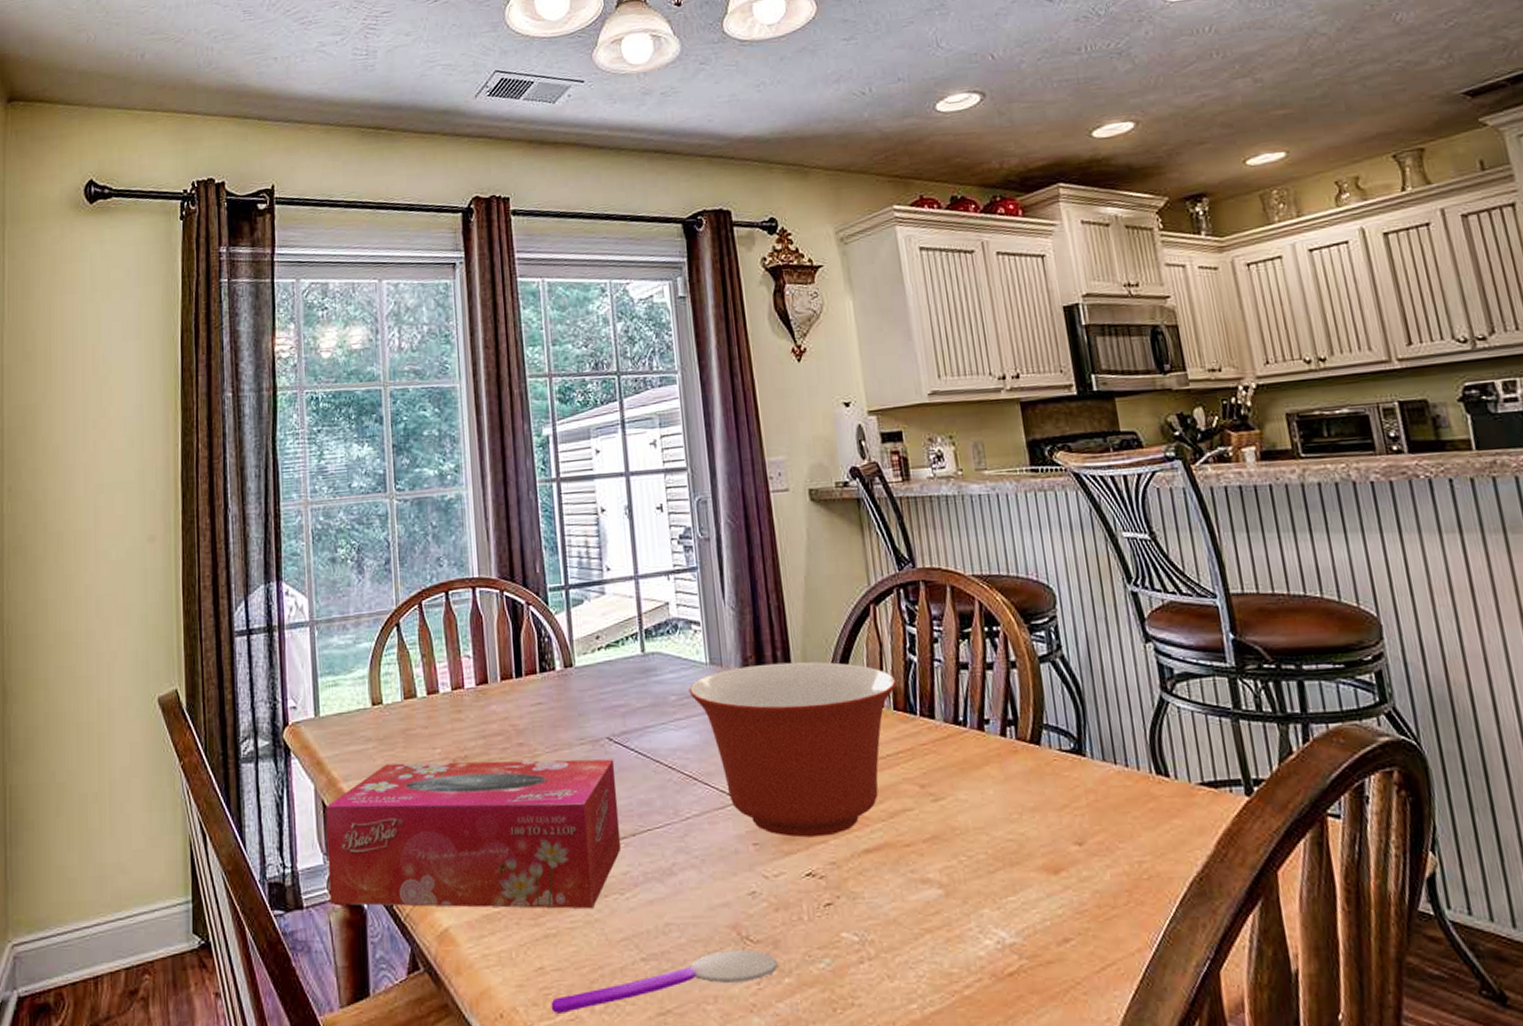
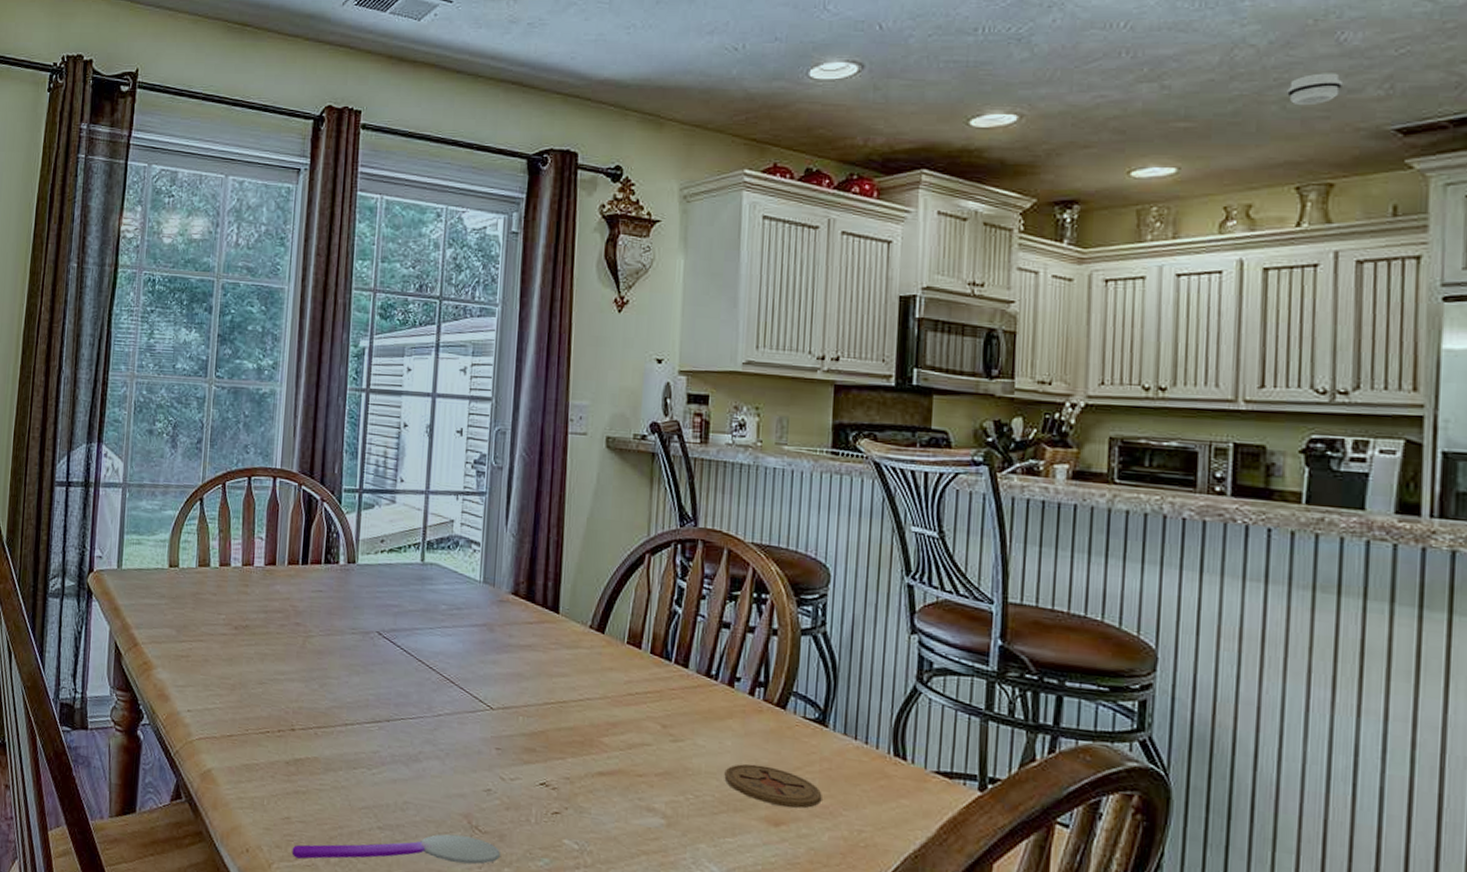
tissue box: present [326,759,622,909] -> none [111,620,381,777]
mixing bowl: present [689,662,897,838] -> none [459,590,658,754]
coaster: none [992,809,1096,852] -> present [724,763,822,809]
smoke detector: none [1363,49,1410,83] -> present [1287,73,1344,106]

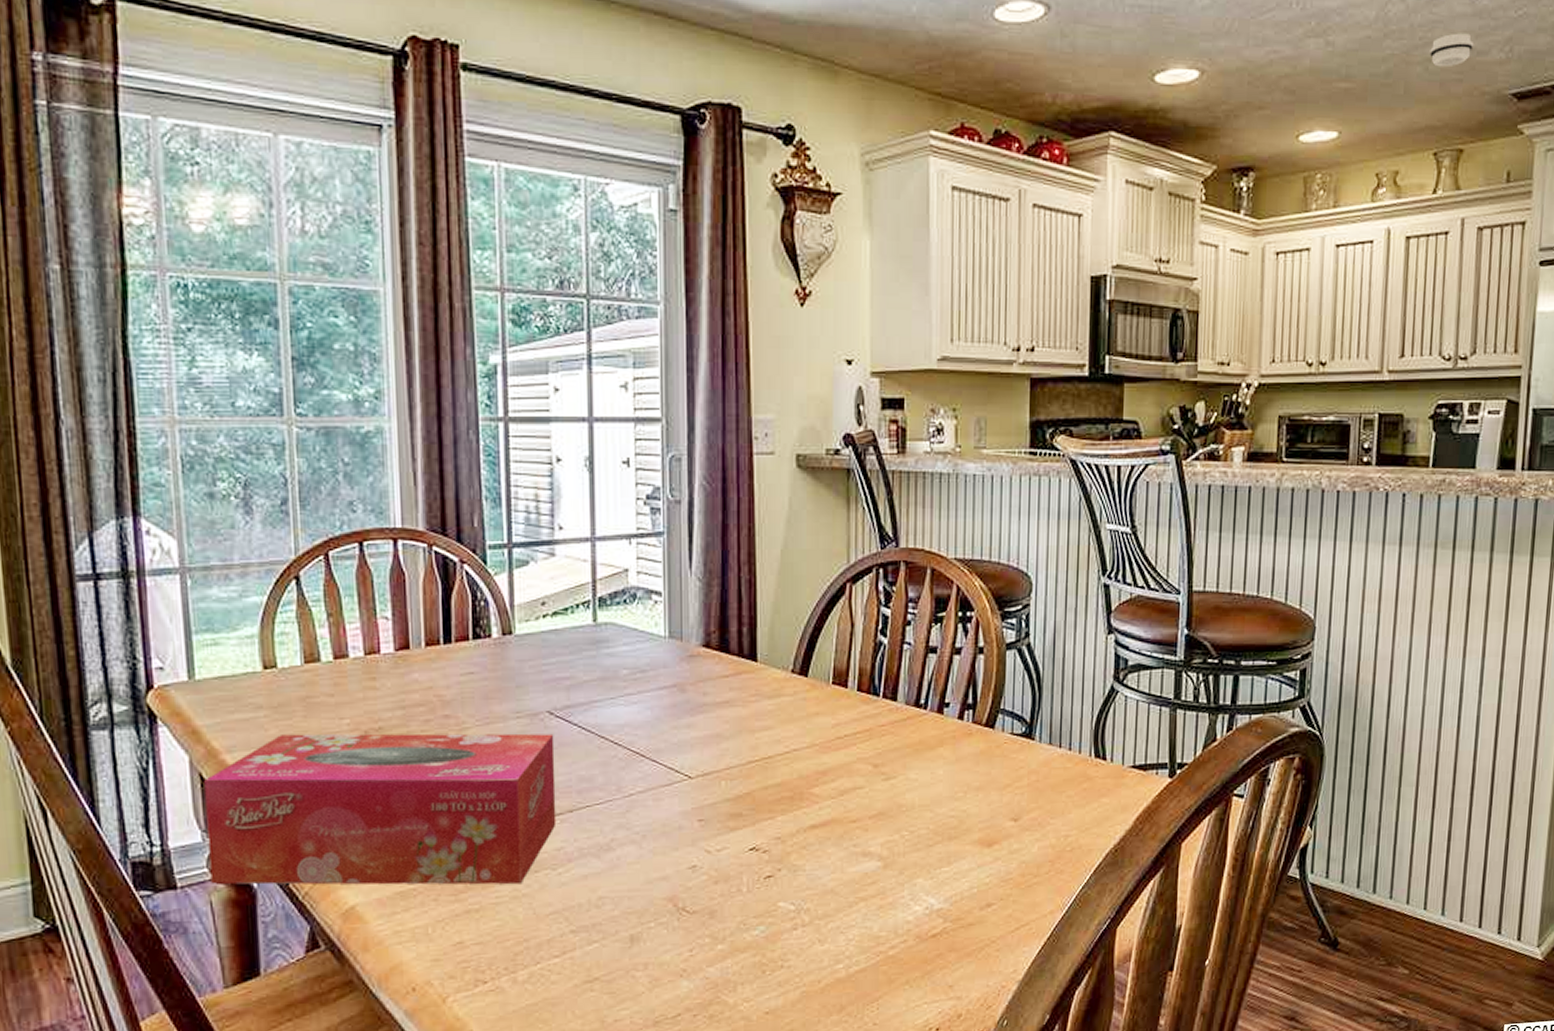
tissue box: none [111,620,381,777] -> present [204,733,557,885]
spoon: present [291,834,500,864] -> none [469,920,712,985]
coaster: present [724,763,822,809] -> none [938,788,1031,827]

